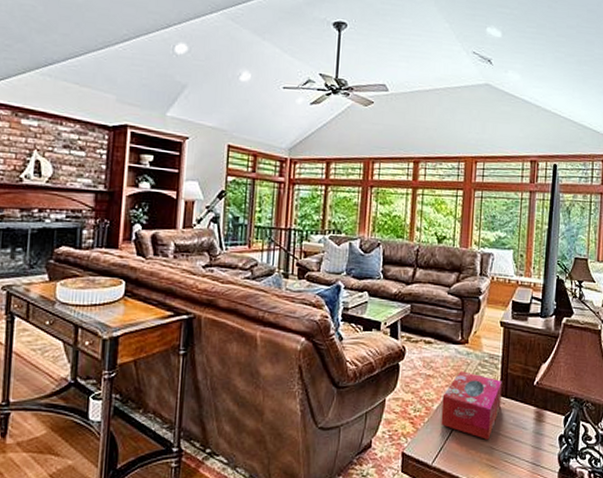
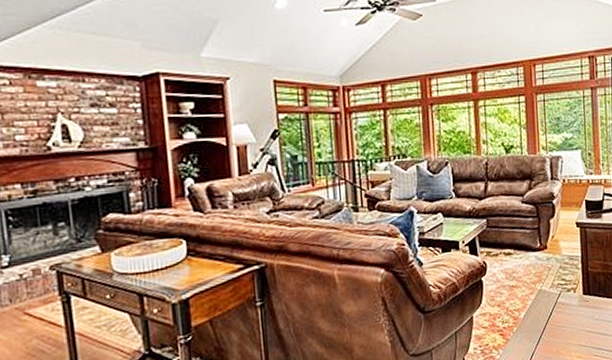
tissue box: present [441,371,502,440] -> none [528,276,585,339]

